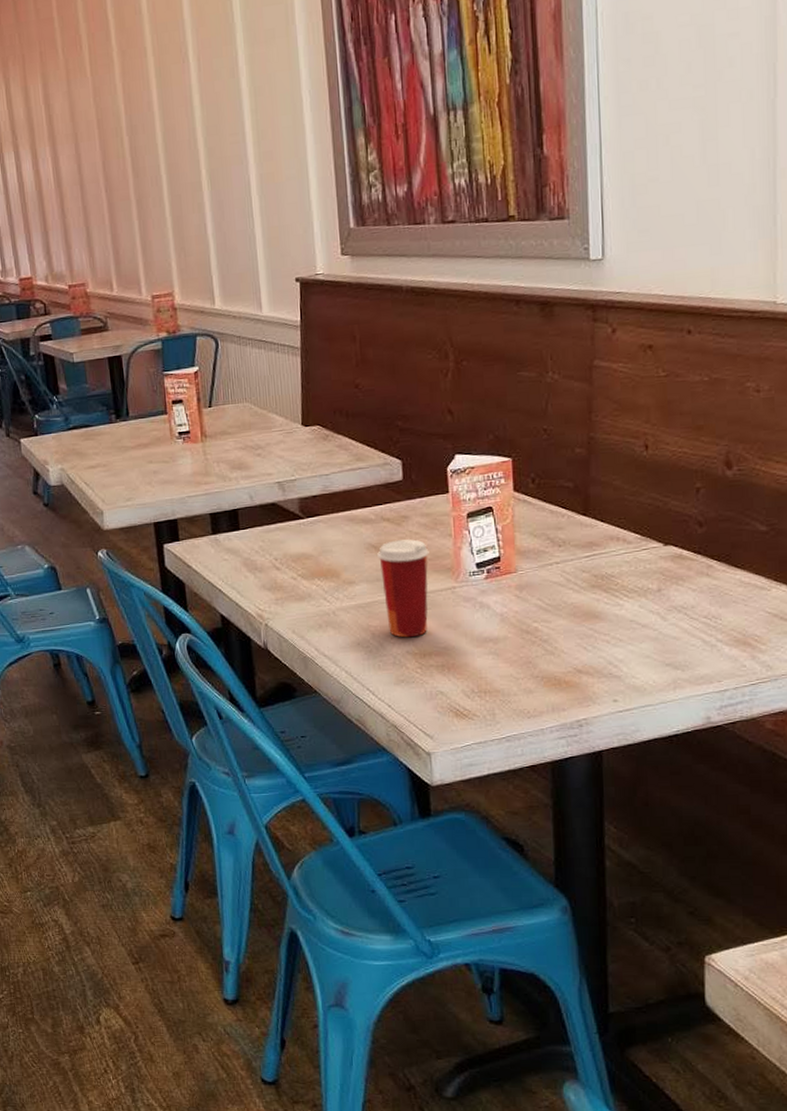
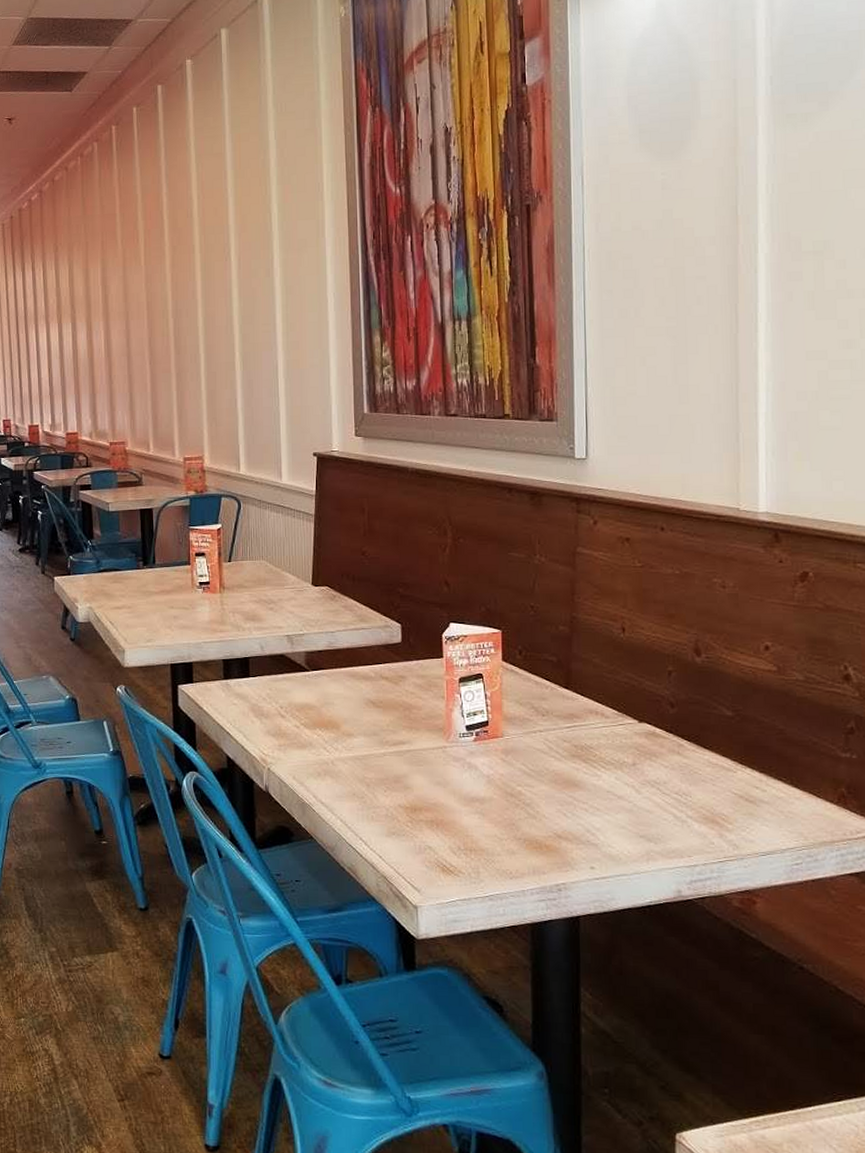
paper cup: present [377,539,429,638] -> none [375,698,423,792]

